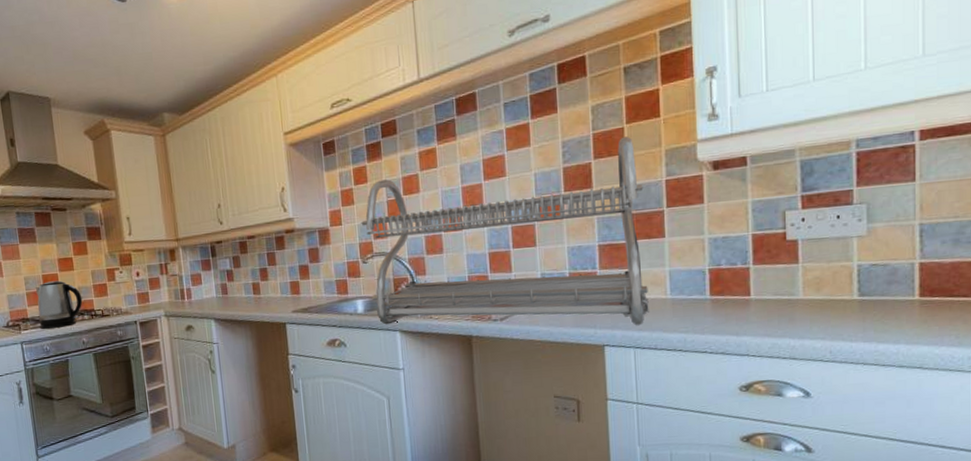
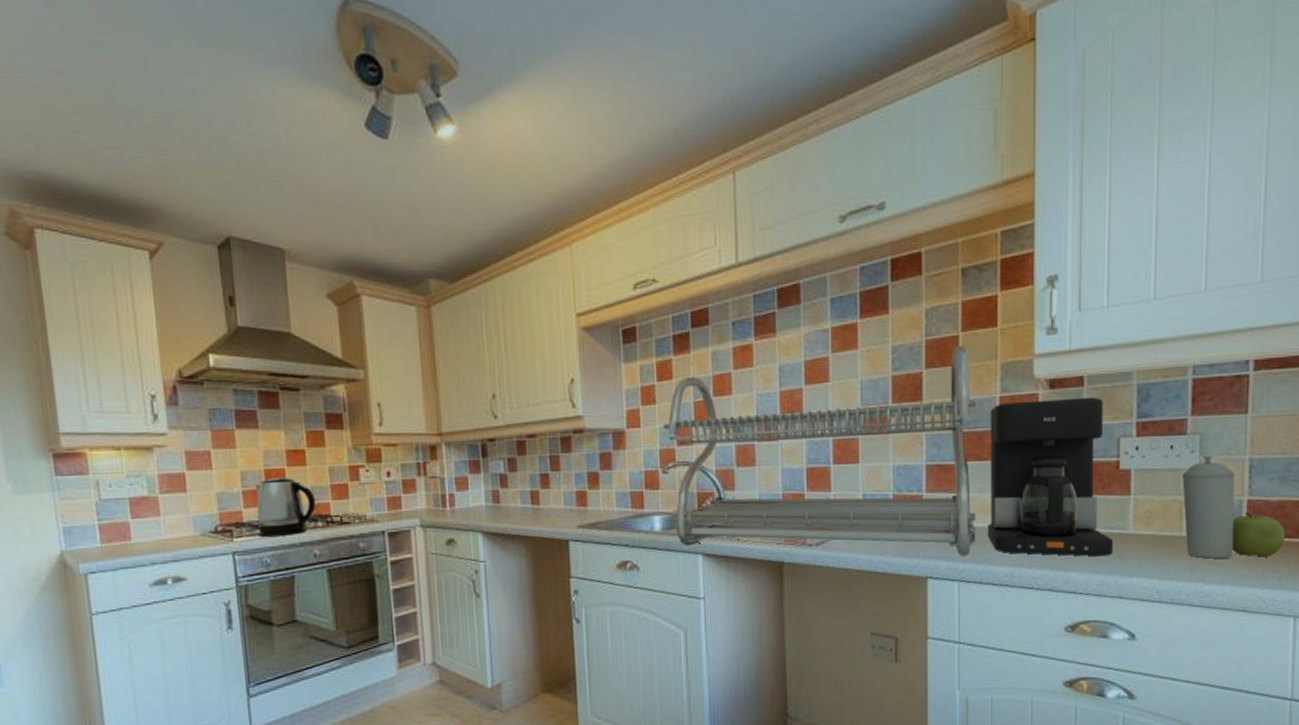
coffee maker: none [657,175,784,322] -> present [987,397,1114,557]
canister: none [851,222,907,320] -> present [1182,455,1235,559]
fruit: none [905,274,961,317] -> present [1232,512,1285,557]

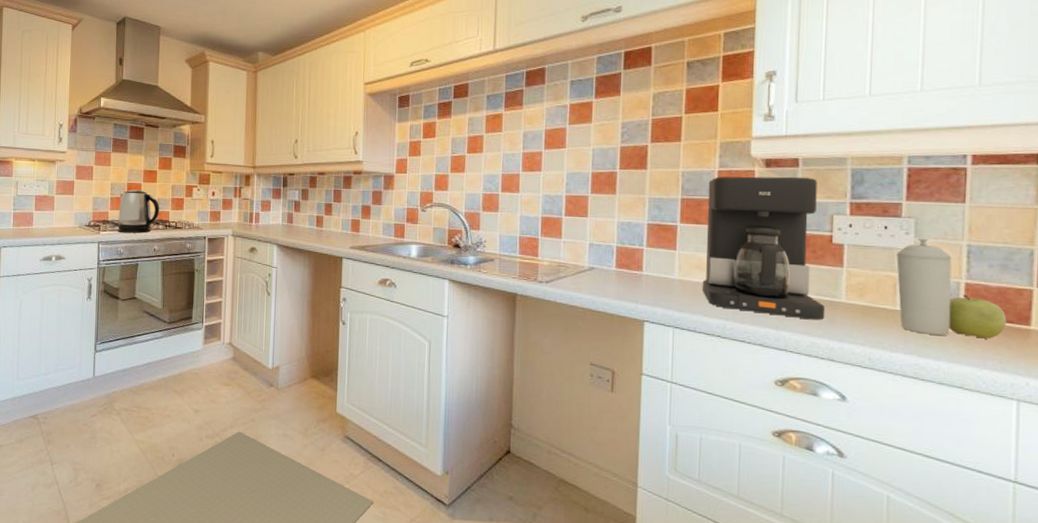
dish rack: present [663,345,976,557] -> none [424,125,696,307]

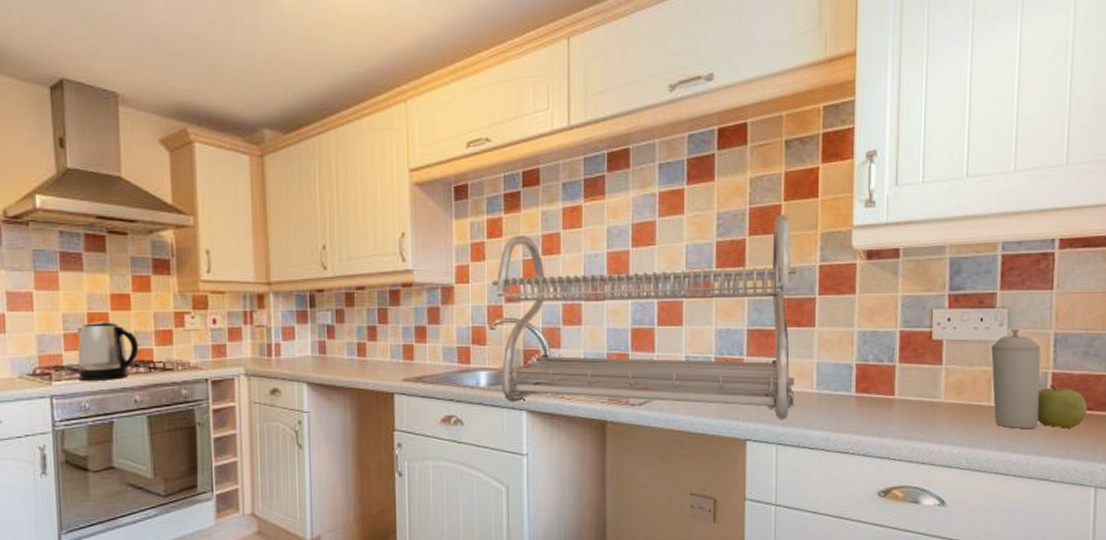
dish rack: none [424,125,696,307] -> present [491,214,797,421]
coffee maker: present [702,176,826,321] -> none [805,269,926,424]

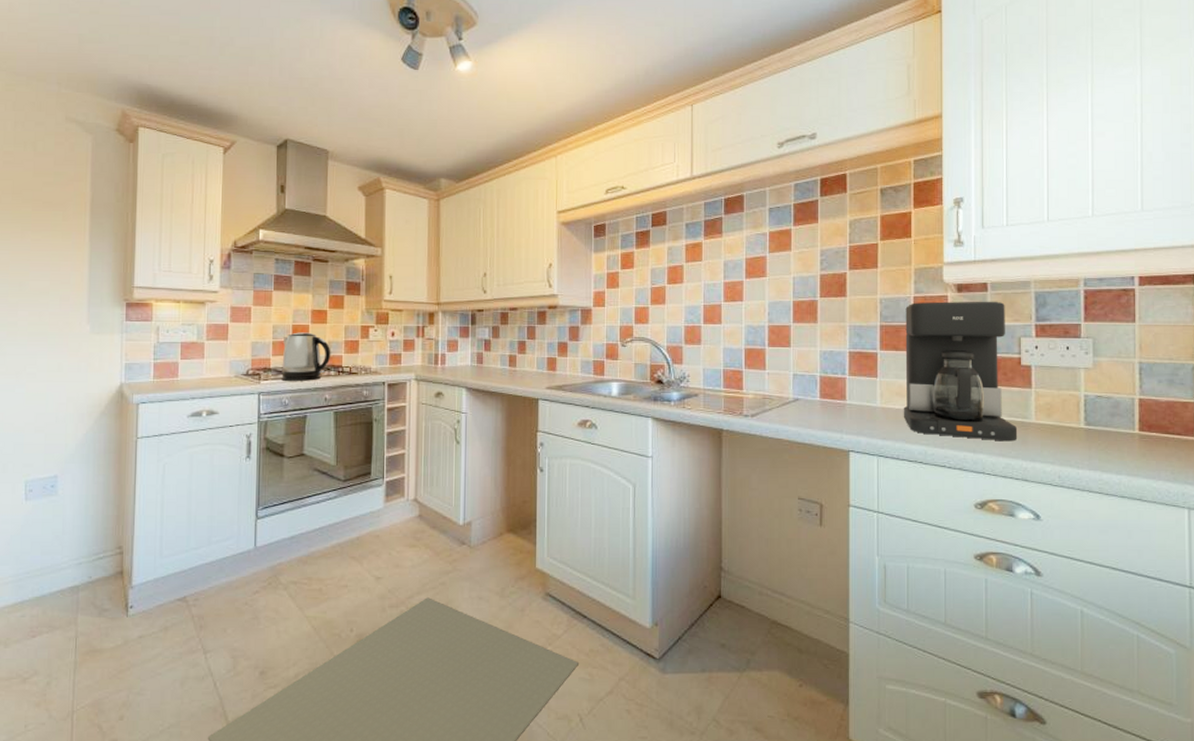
dish rack: present [491,214,797,421] -> none [624,252,893,434]
coffee maker: none [805,269,926,424] -> present [903,301,1018,442]
canister: present [991,328,1041,429] -> none [1078,357,1128,450]
fruit: present [1037,385,1087,428] -> none [1127,410,1176,451]

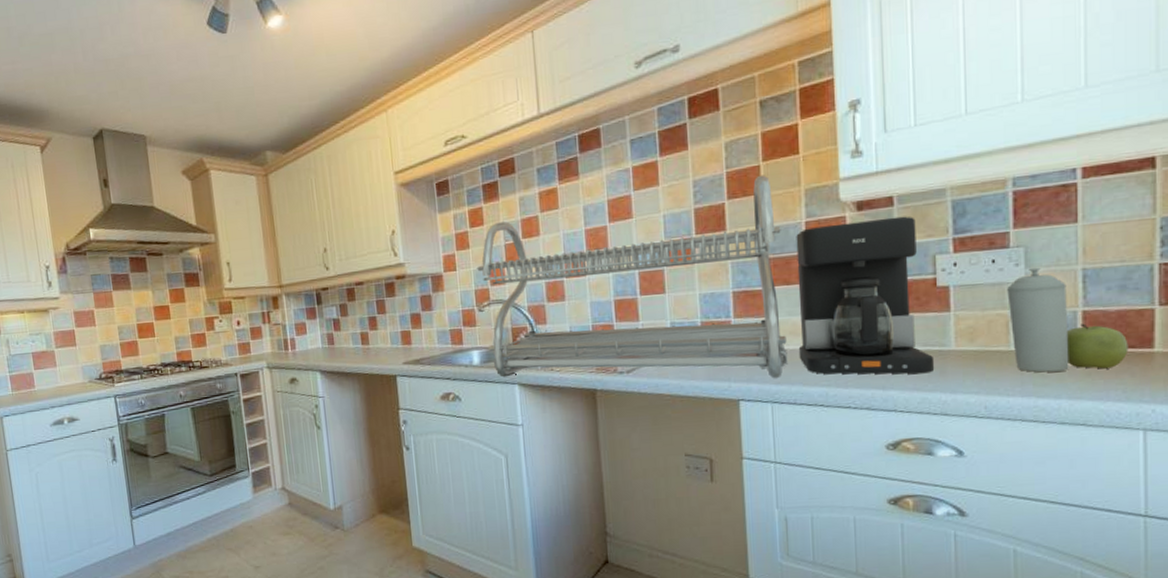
kettle: present [281,332,331,382] -> none [129,330,180,383]
dish rack: none [624,252,893,434] -> present [477,175,788,379]
canister: none [1078,357,1128,450] -> present [1007,267,1069,373]
fruit: none [1127,410,1176,451] -> present [1067,323,1128,369]

